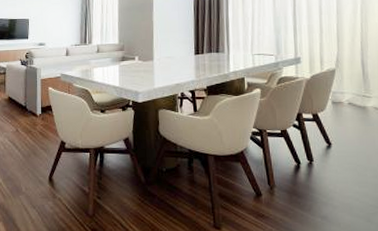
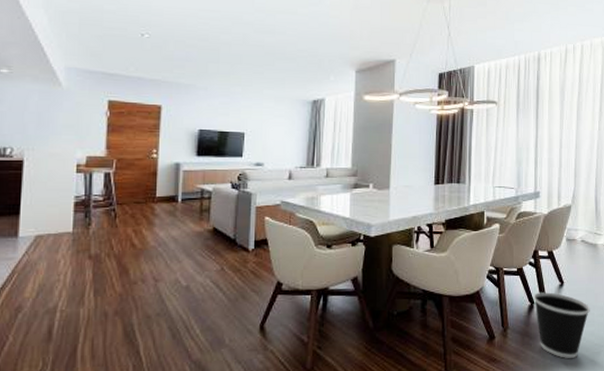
wastebasket: none [299,153,362,218] -> present [533,292,590,358]

